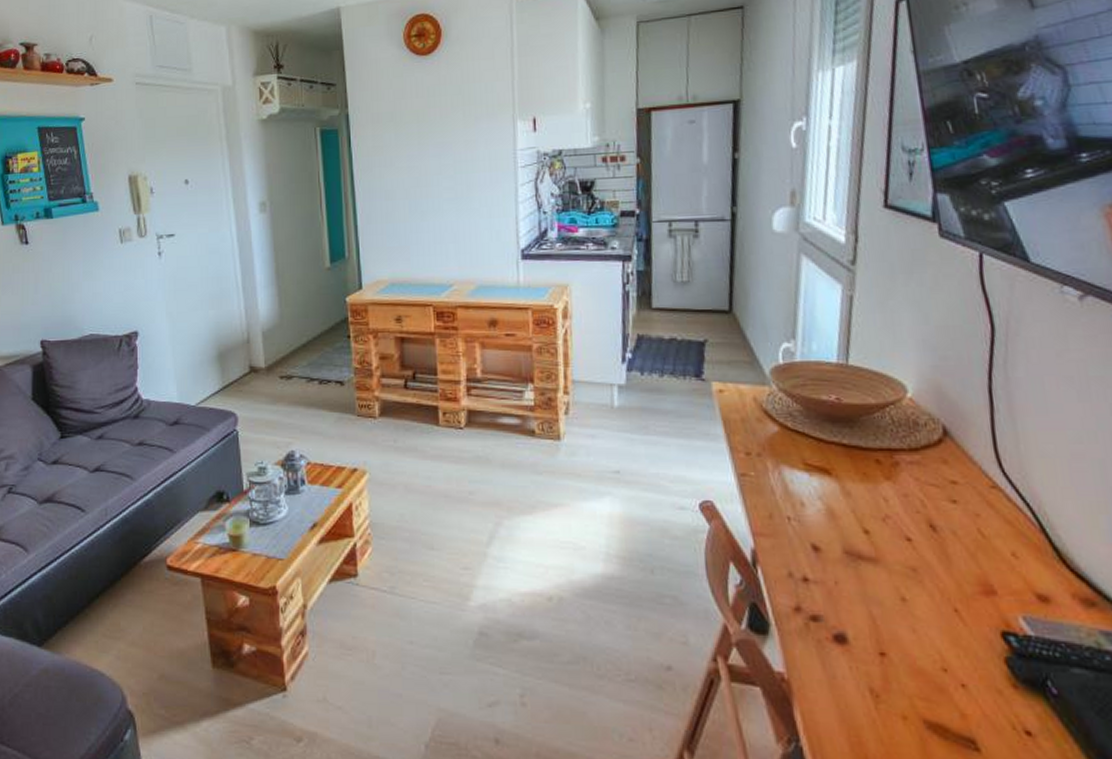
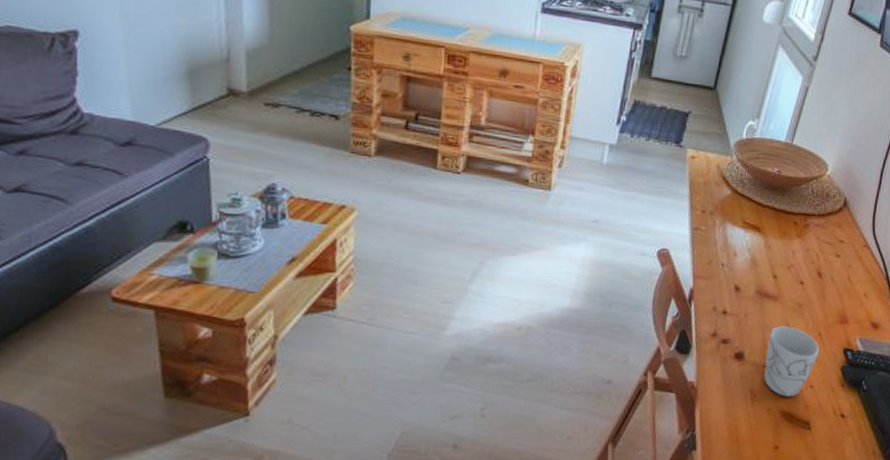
mug: none [878,598,963,701] -> present [764,326,820,398]

